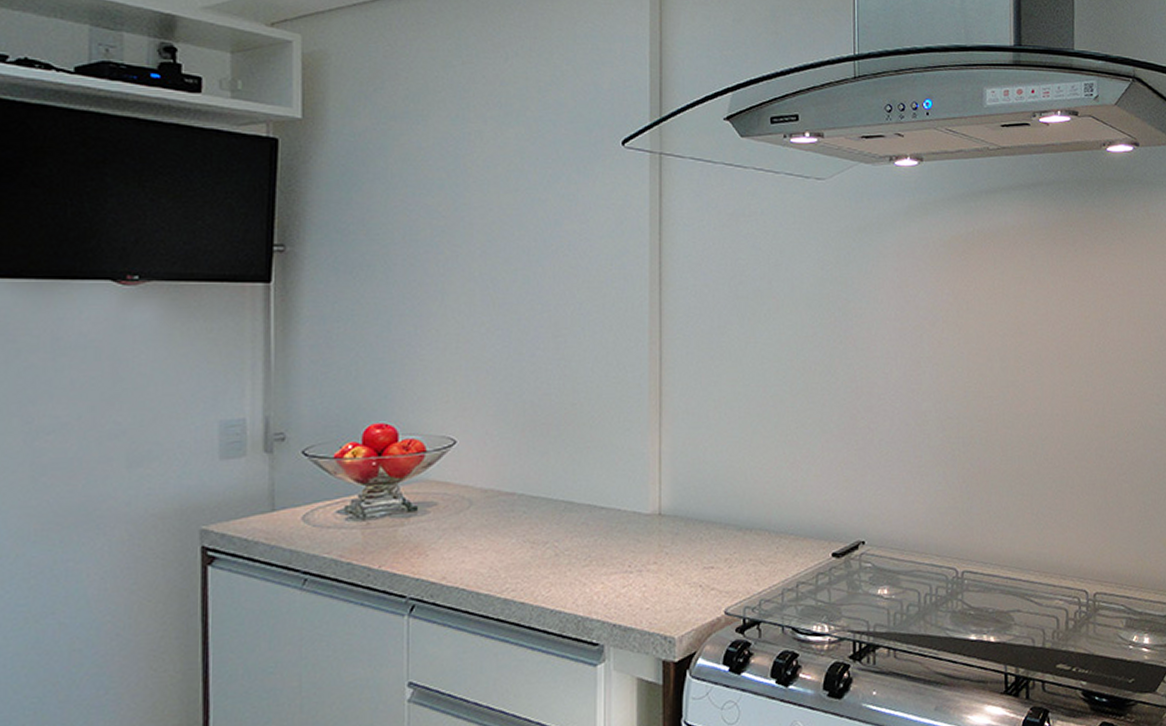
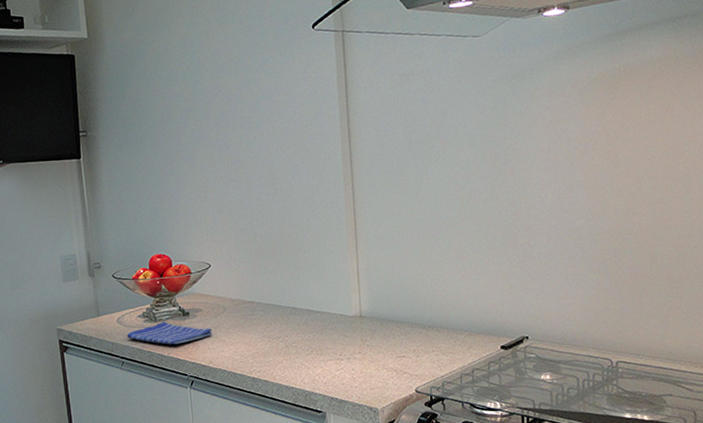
dish towel: none [315,519,450,553] -> present [126,321,212,345]

